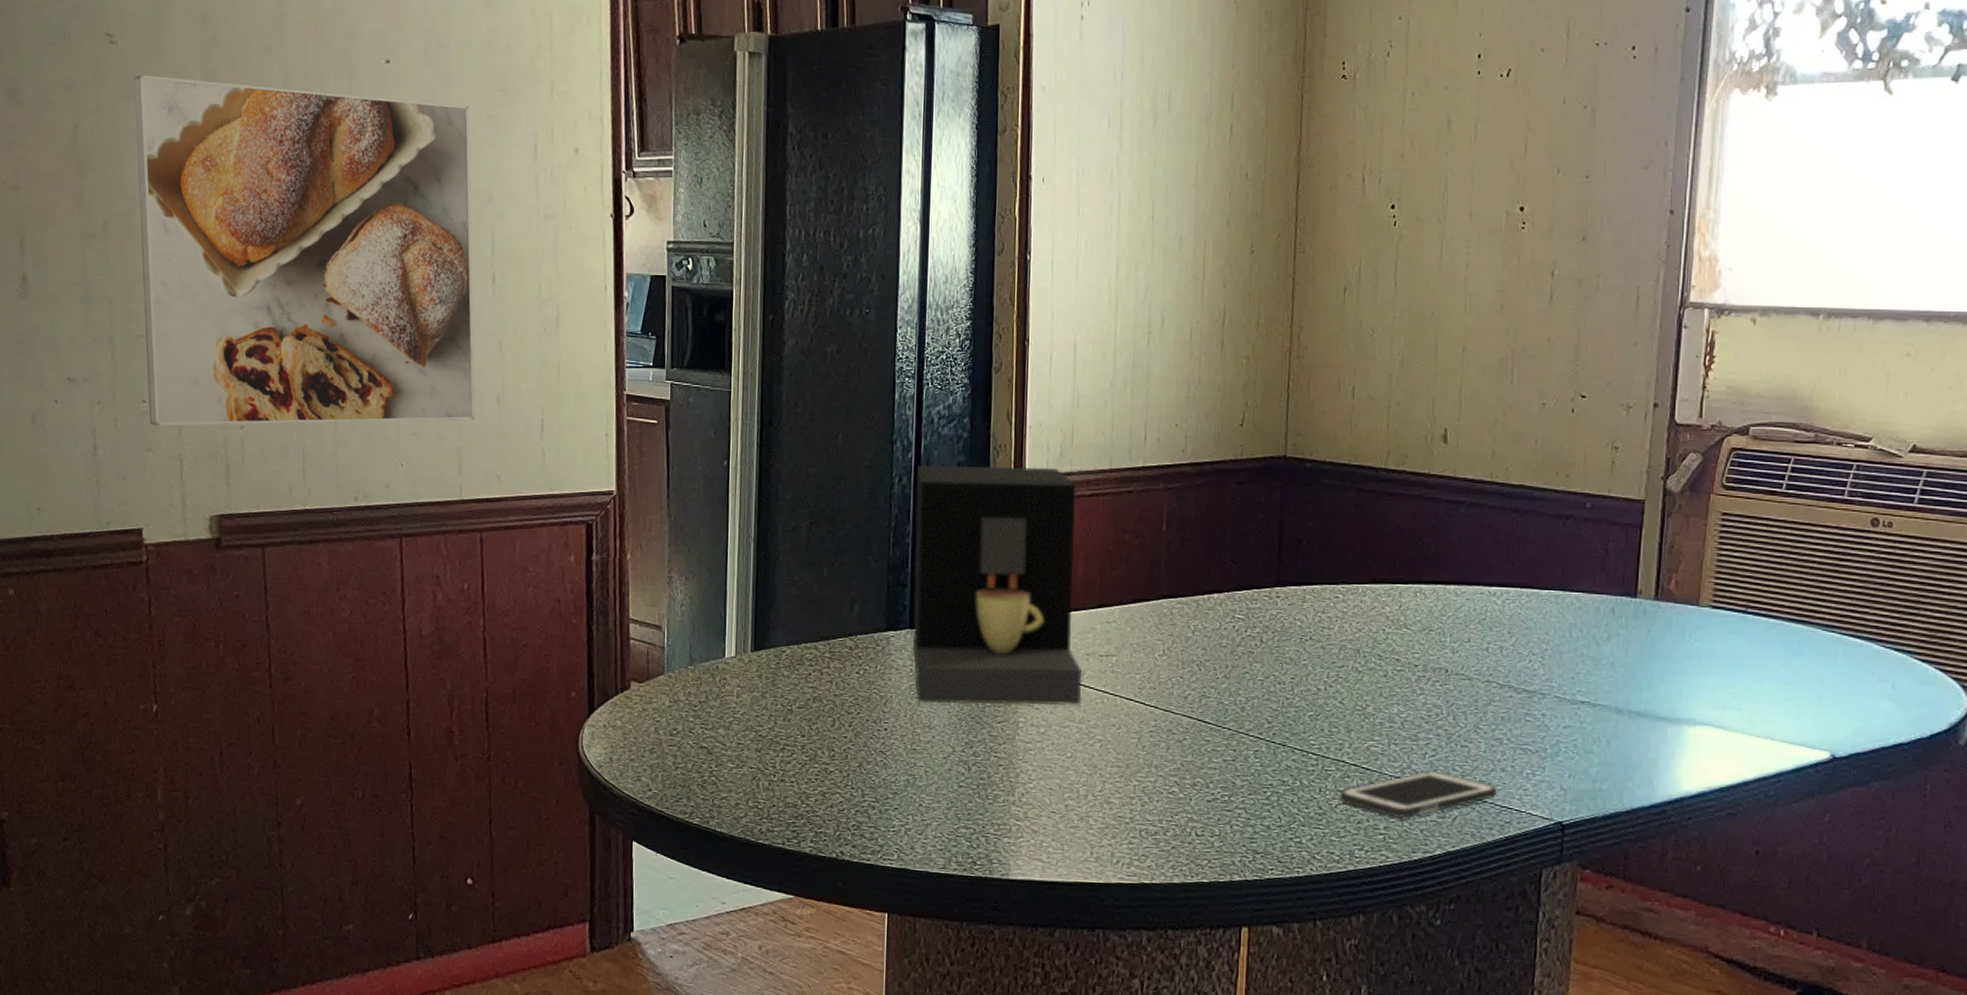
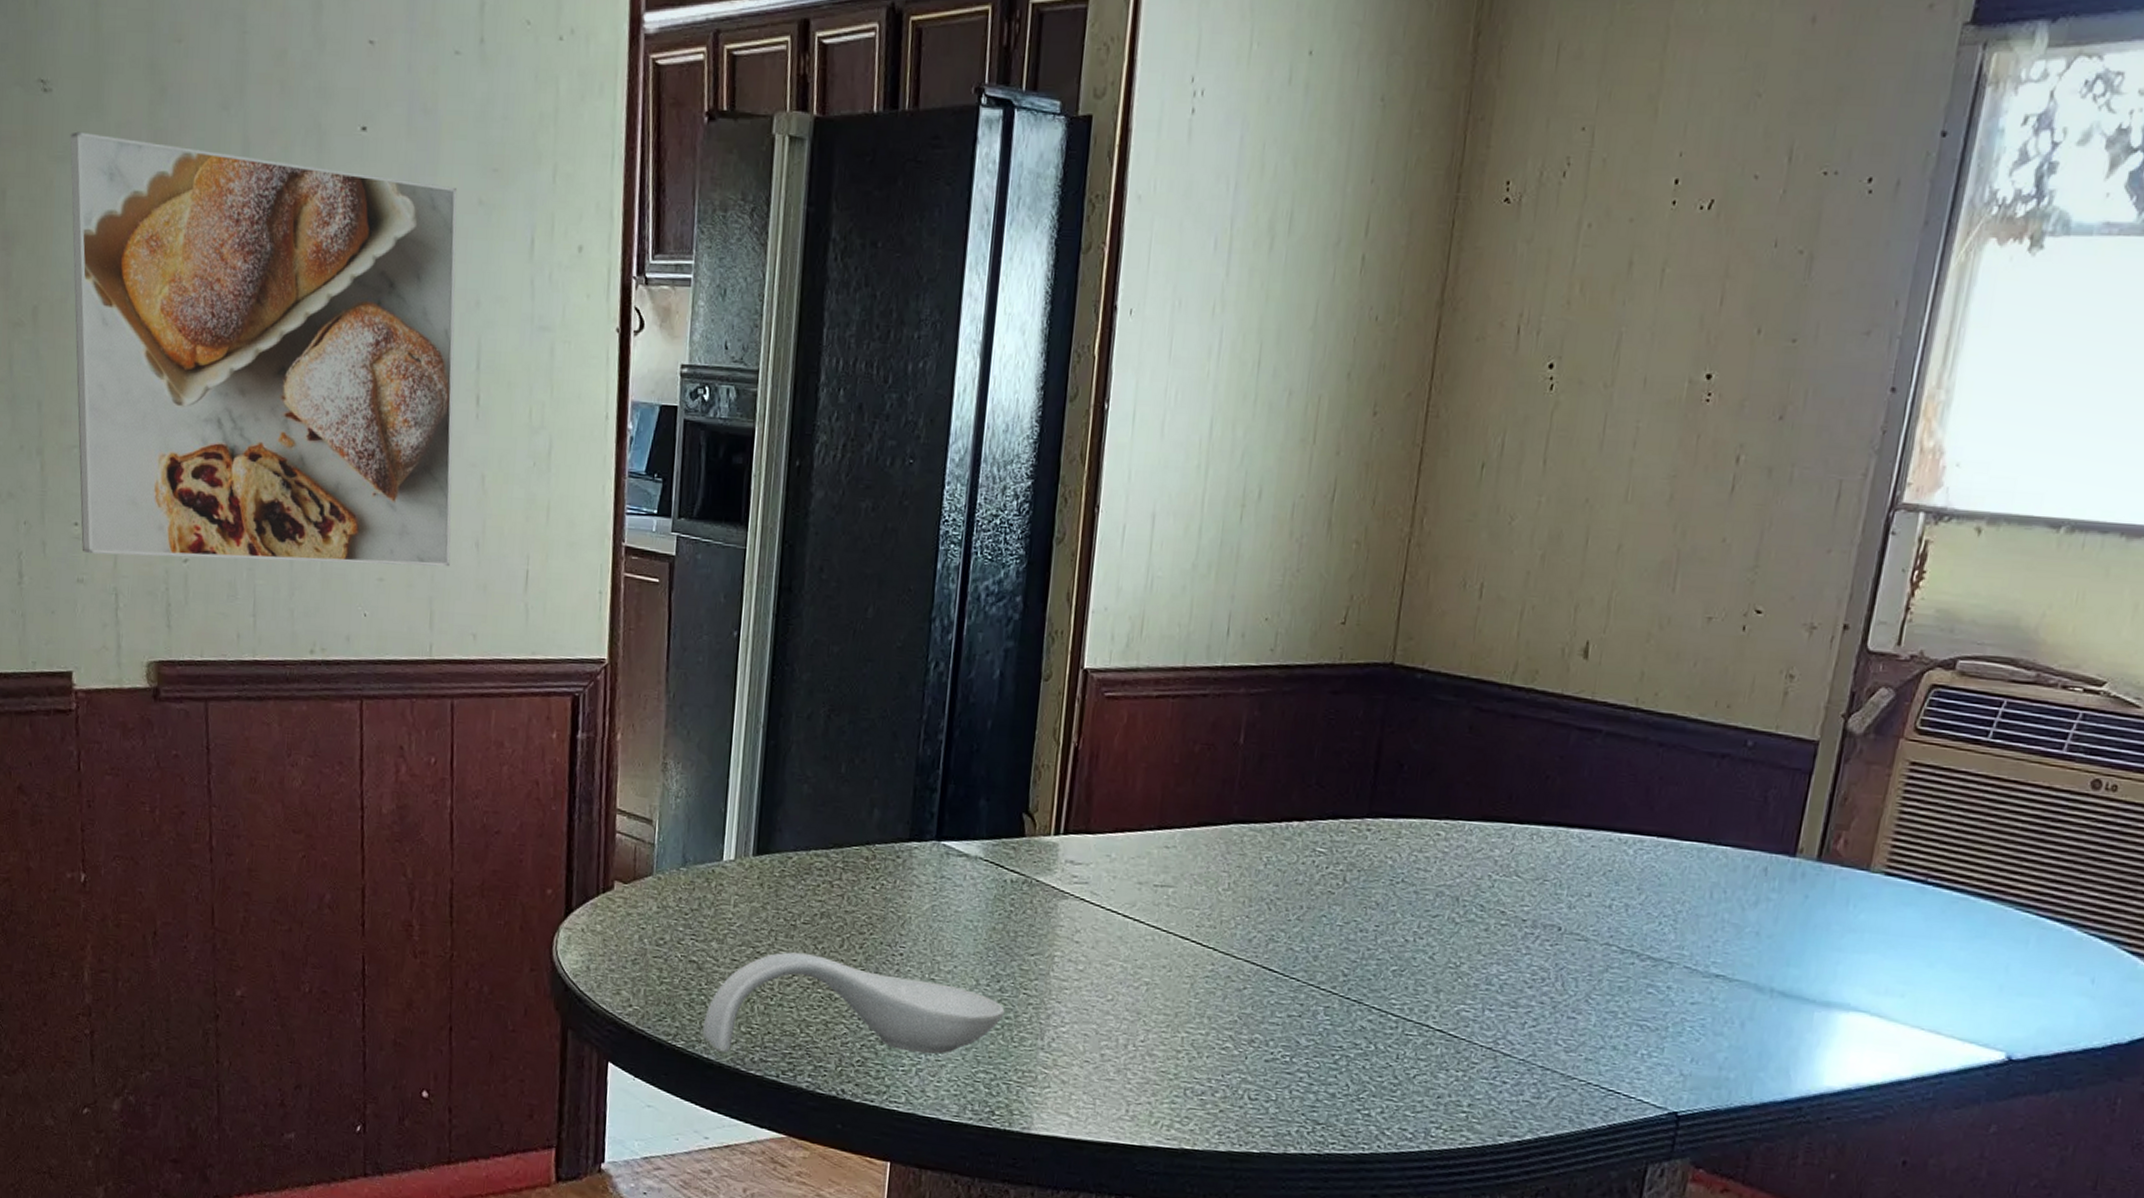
spoon rest: none [715,733,979,827] -> present [702,952,1005,1054]
coffee maker: present [913,464,1082,706] -> none [938,648,1142,941]
cell phone: present [1339,770,1497,819] -> none [1419,1043,1605,1097]

